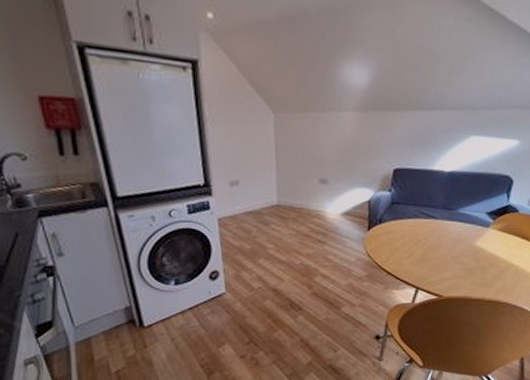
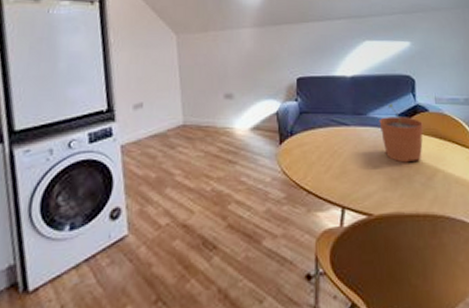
plant pot: none [466,202,510,257] -> present [379,104,423,163]

